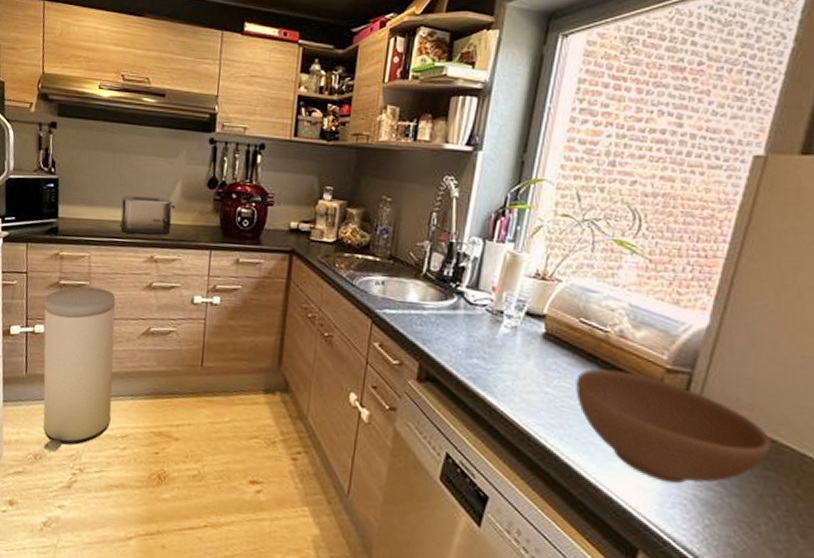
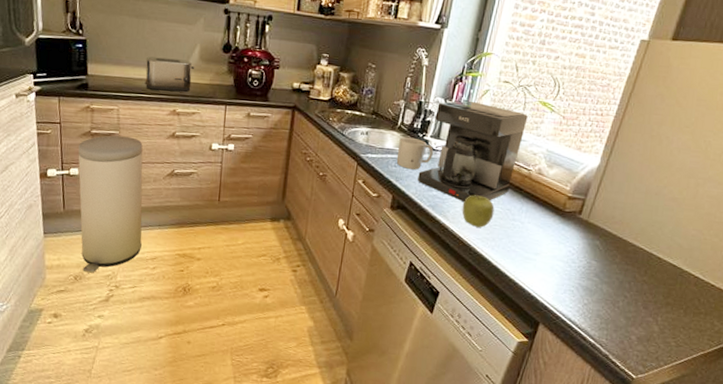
mug: none [422,287,471,330] -> present [396,136,433,170]
coffee maker: none [452,240,599,374] -> present [418,100,528,203]
fruit: none [514,363,560,409] -> present [462,194,495,228]
bowl: present [576,368,771,484] -> none [505,197,632,277]

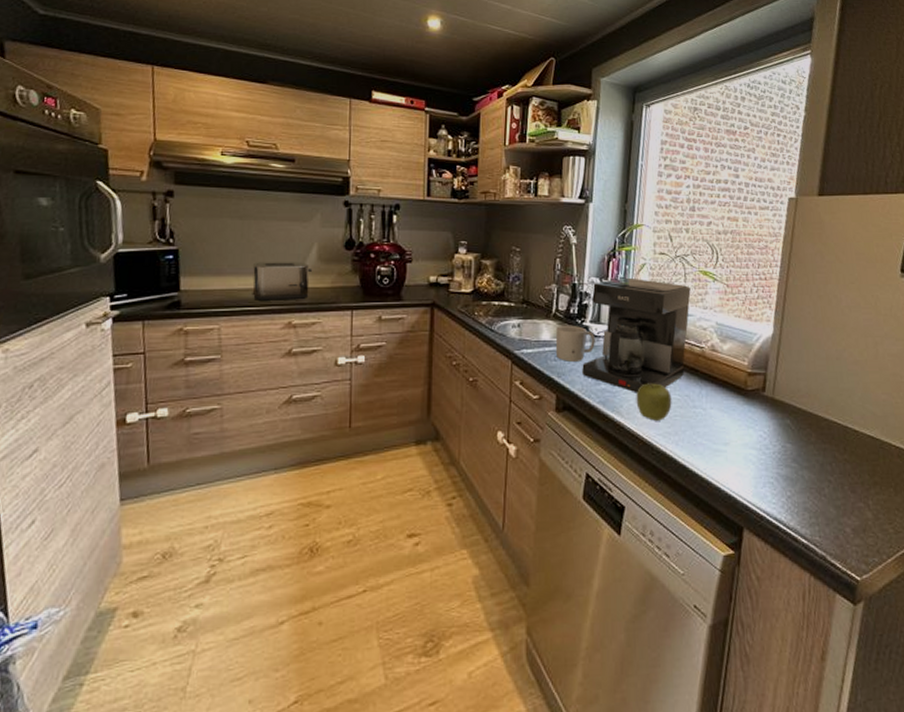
pedal bin: present [77,135,143,273] -> none [167,361,253,546]

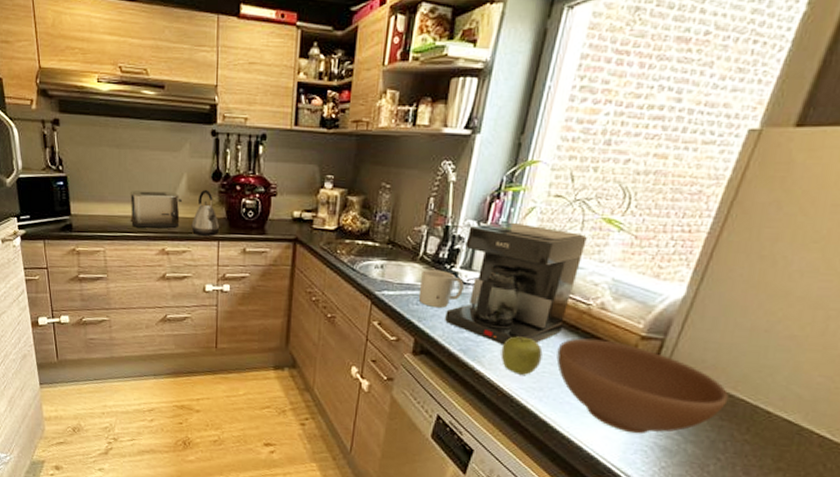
kettle: none [322,258,354,307] -> present [191,189,220,237]
bowl: none [683,379,825,467] -> present [556,338,729,434]

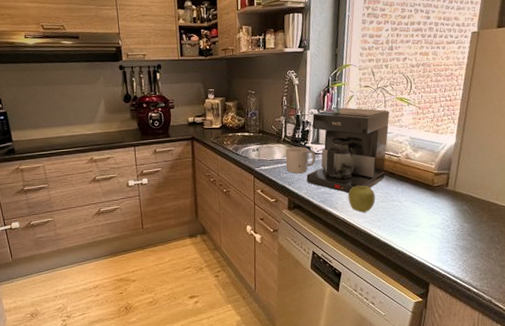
toaster: present [129,191,183,229] -> none [60,114,103,145]
kettle: present [191,189,220,237] -> none [112,109,134,145]
bowl: present [556,338,729,434] -> none [384,179,495,241]

